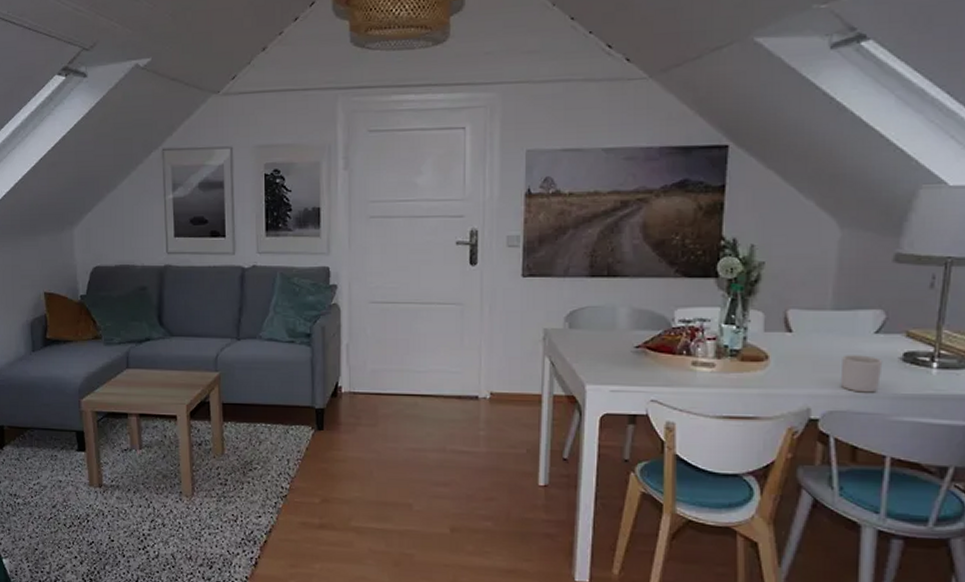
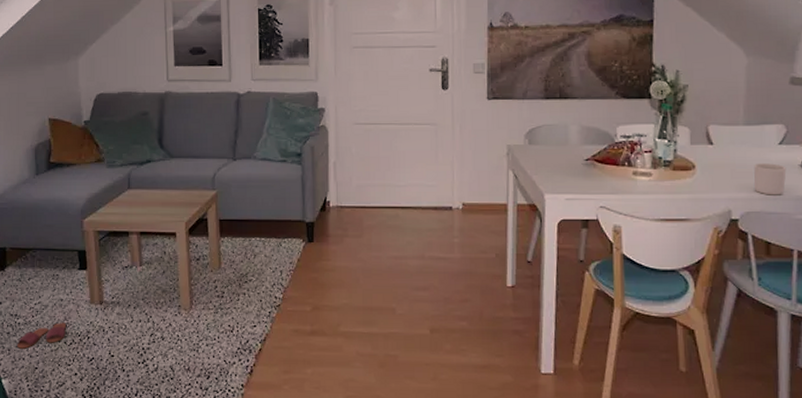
slippers: none [16,504,65,529] -> present [16,322,66,349]

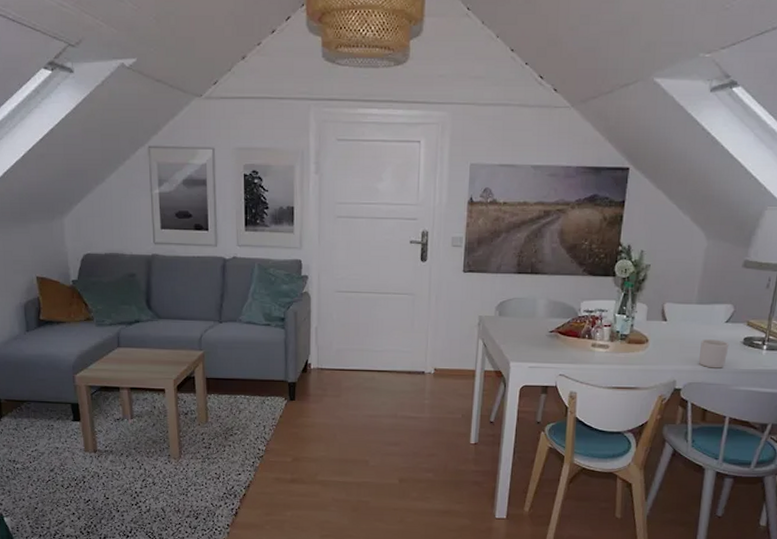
slippers: present [16,322,66,349] -> none [16,468,63,491]

